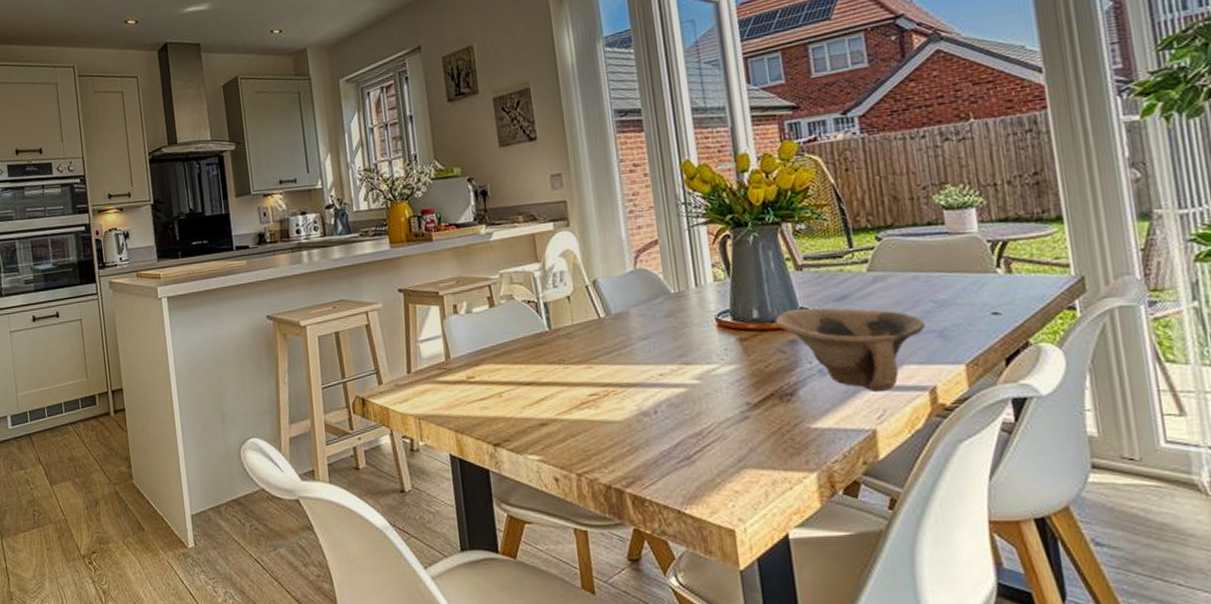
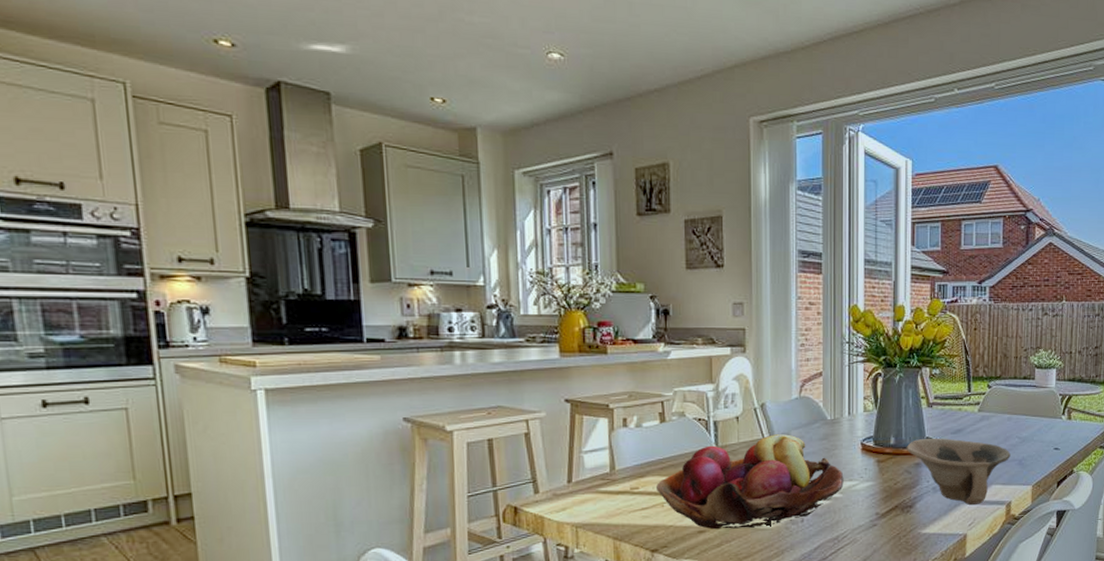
fruit basket: none [492,312,701,422] -> present [656,434,844,530]

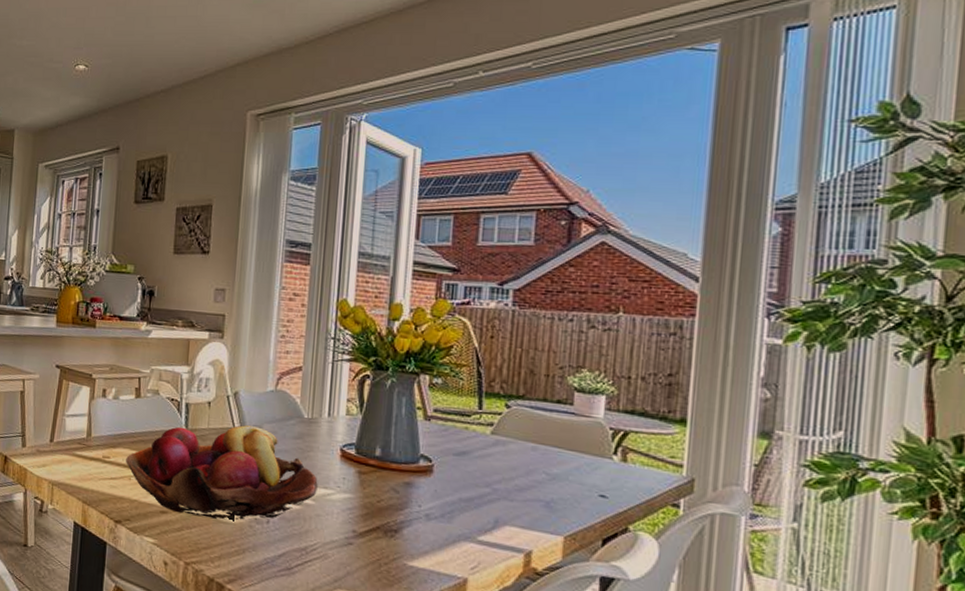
bowl: present [906,438,1011,505] -> none [394,455,534,546]

